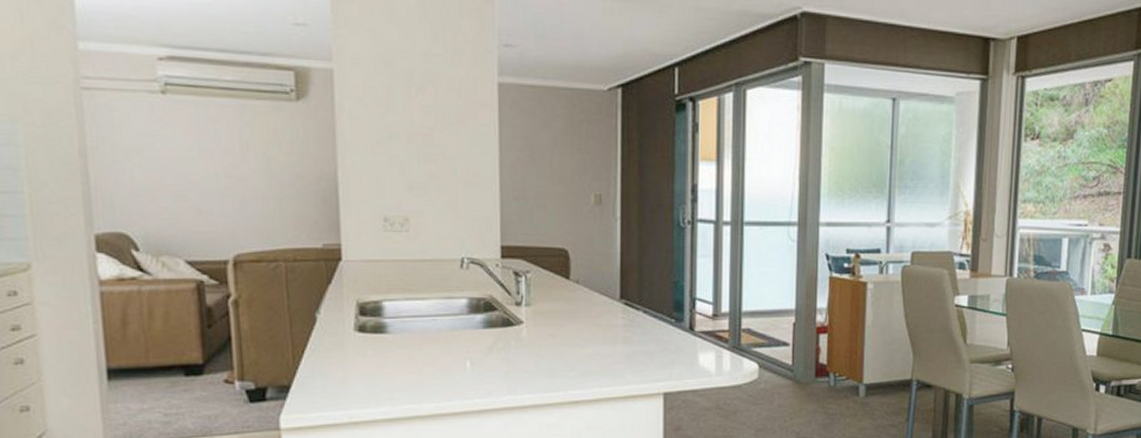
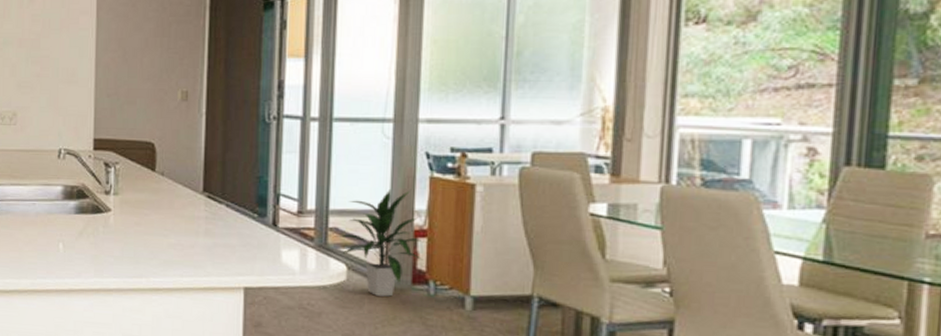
indoor plant: none [749,290,825,391] -> present [337,189,423,297]

